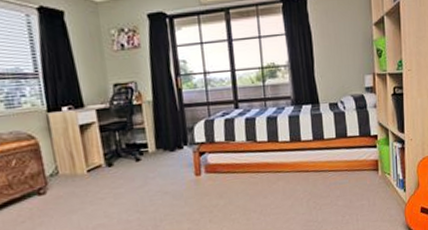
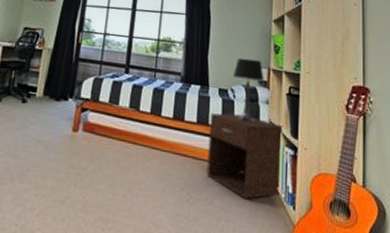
nightstand: none [324,122,393,194] -> present [206,113,284,200]
table lamp: none [341,67,370,129] -> present [233,58,264,124]

